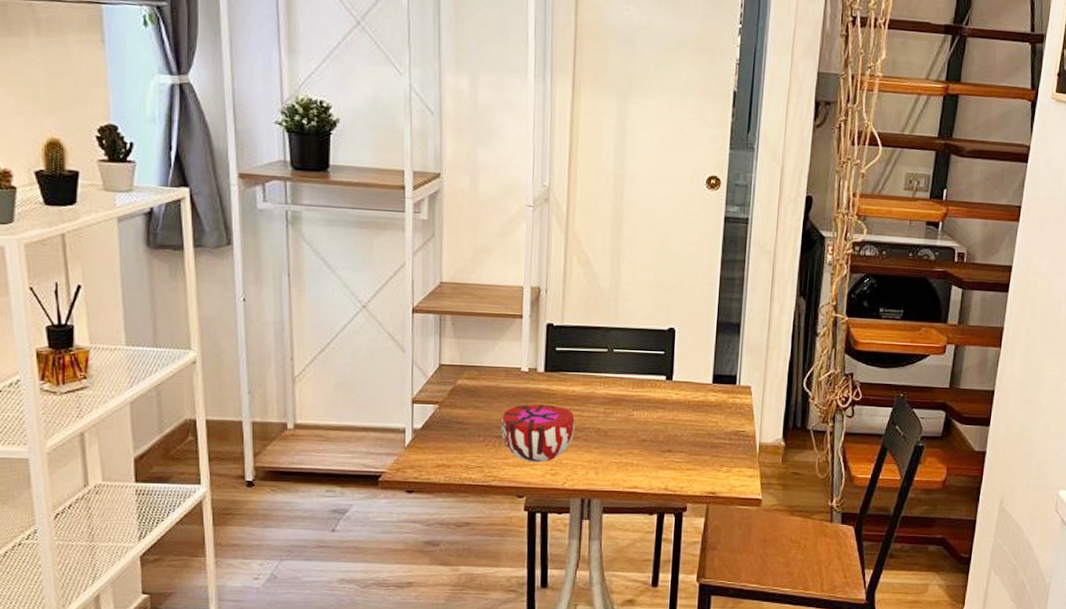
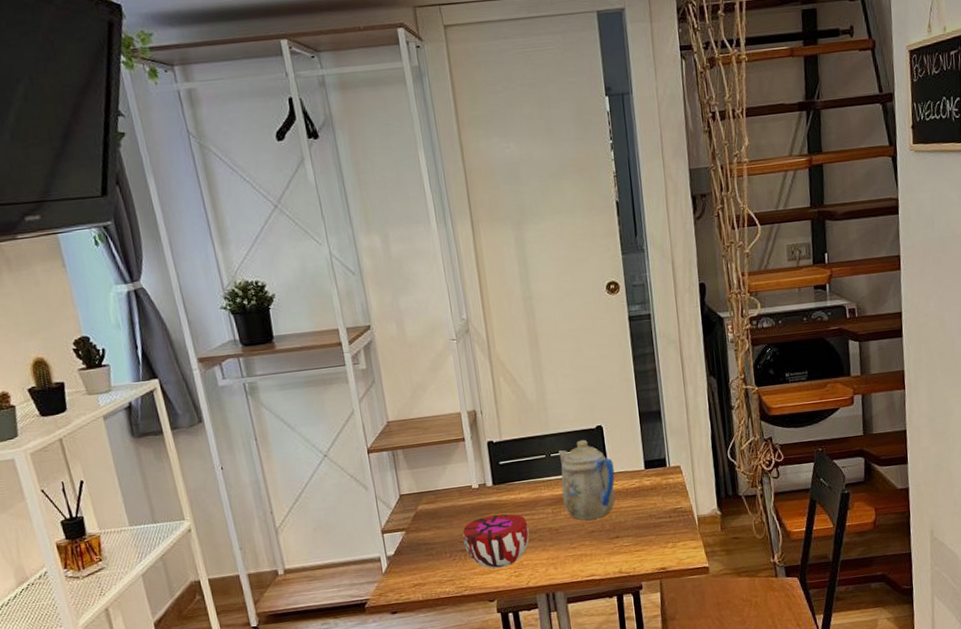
teapot: none [617,339,680,427] -> present [558,439,615,520]

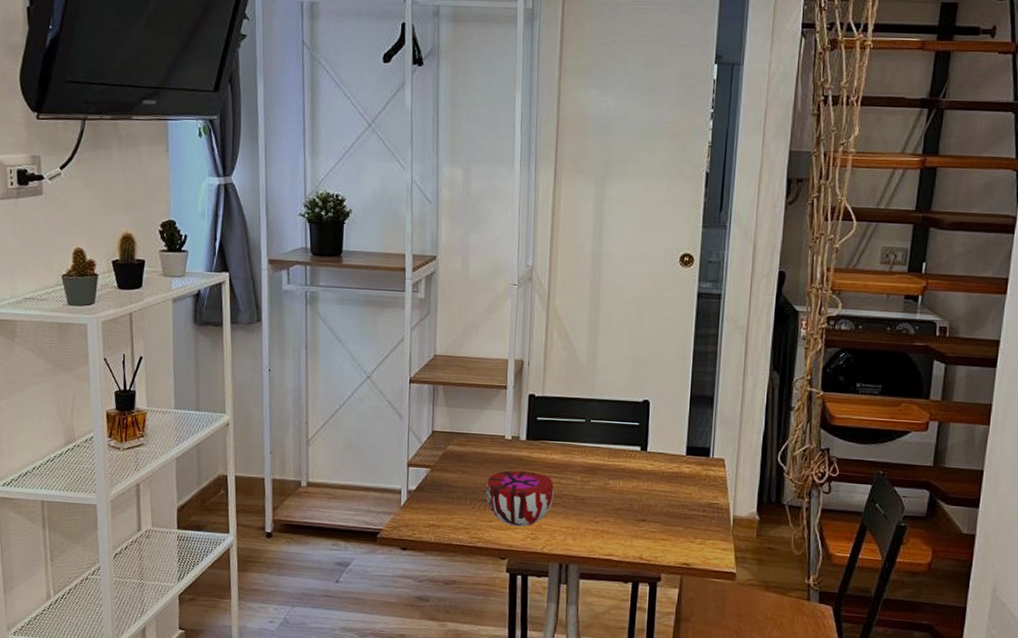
teapot: present [558,439,615,520] -> none [594,411,654,497]

